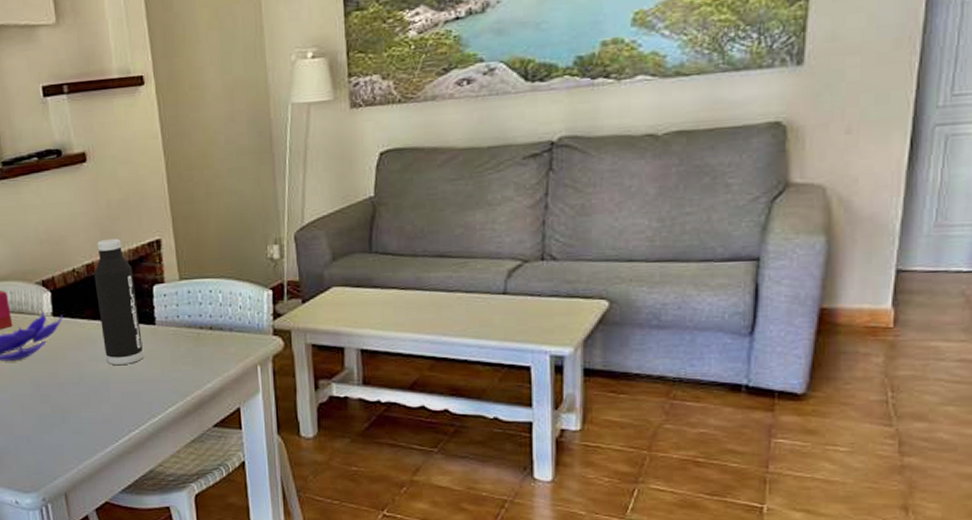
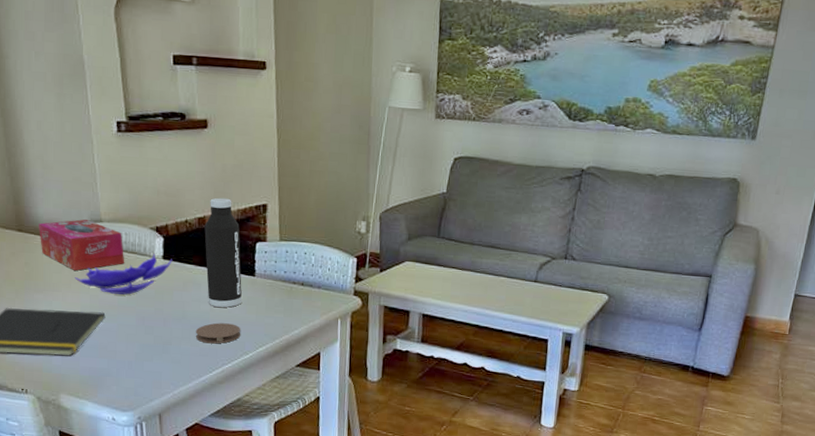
coaster: none [95,383,147,408] -> present [195,323,241,344]

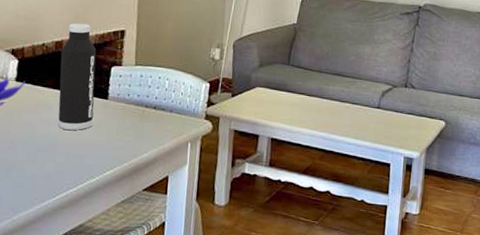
coaster: present [195,323,241,344] -> none [41,145,89,168]

